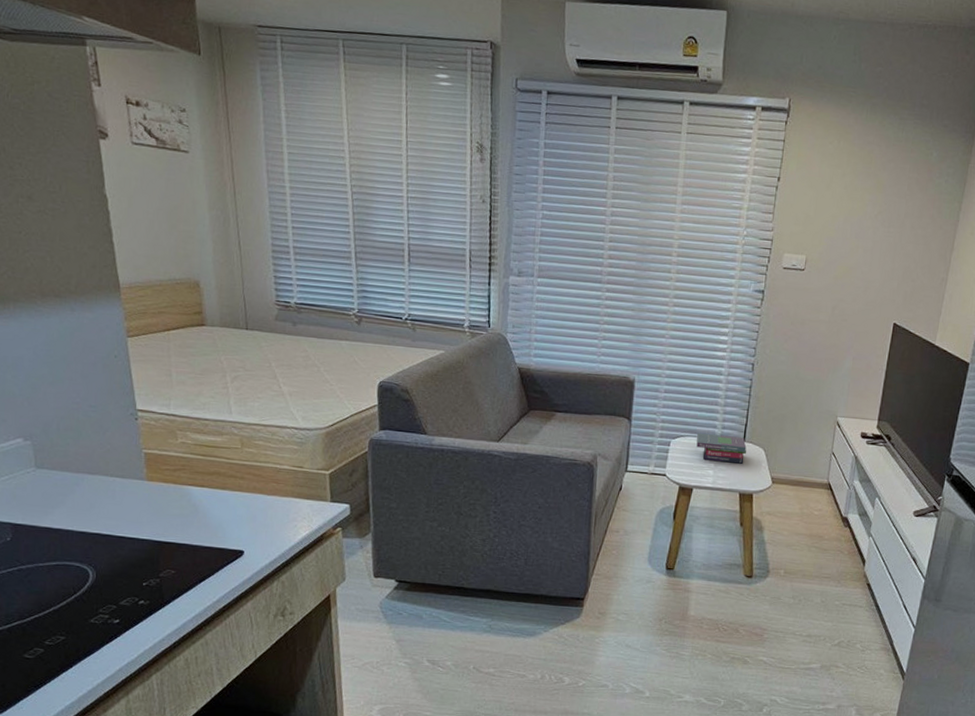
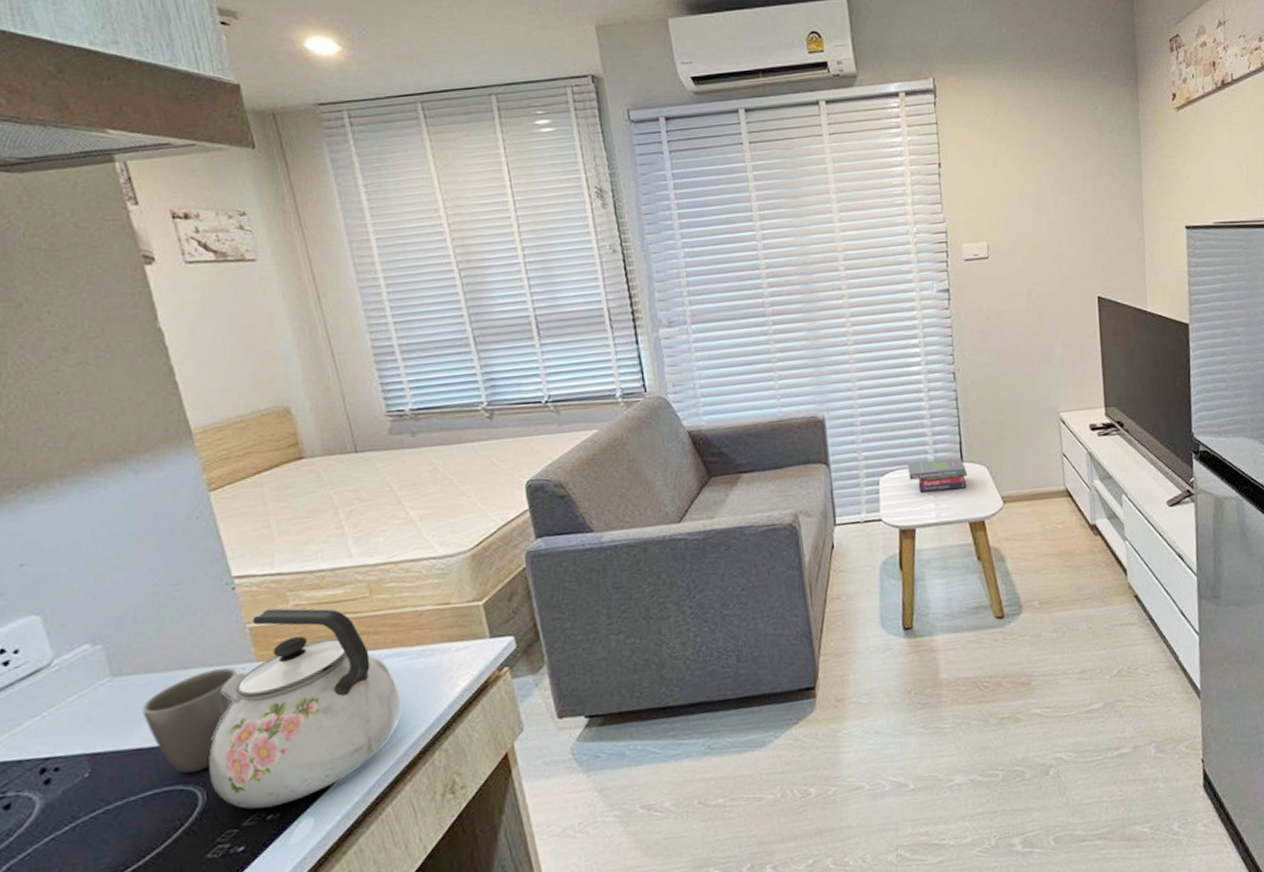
mug: none [55,479,131,556] -> present [142,667,237,774]
kettle: none [99,441,254,596] -> present [208,608,403,810]

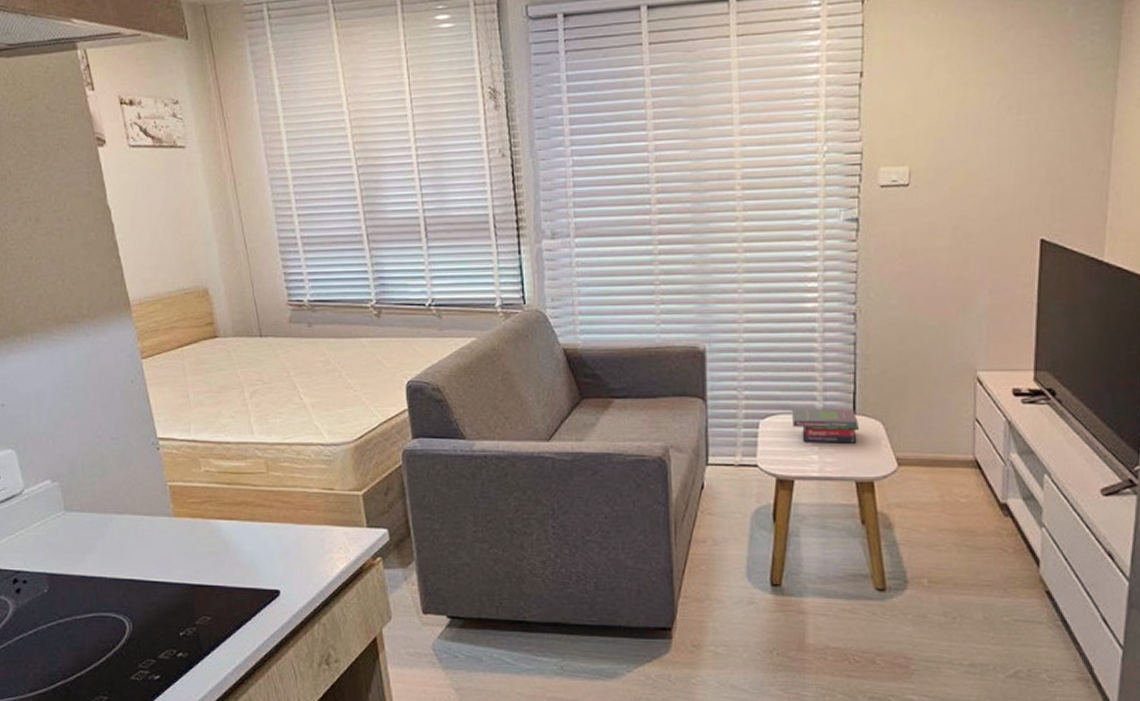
mug: present [142,667,237,774] -> none [87,517,159,605]
kettle: present [208,608,403,810] -> none [134,471,289,647]

